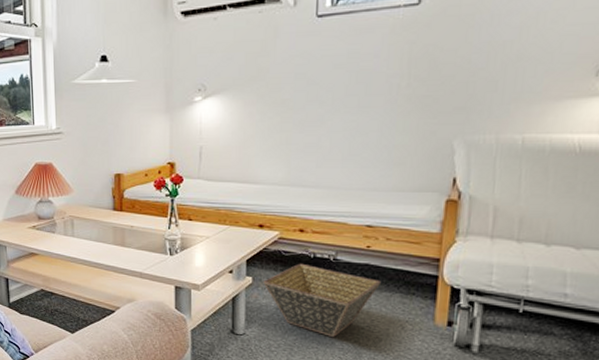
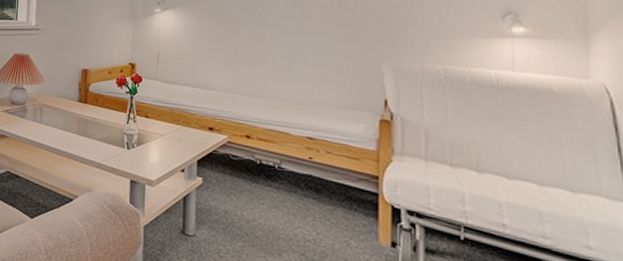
basket: present [263,263,380,338] -> none [212,168,323,249]

